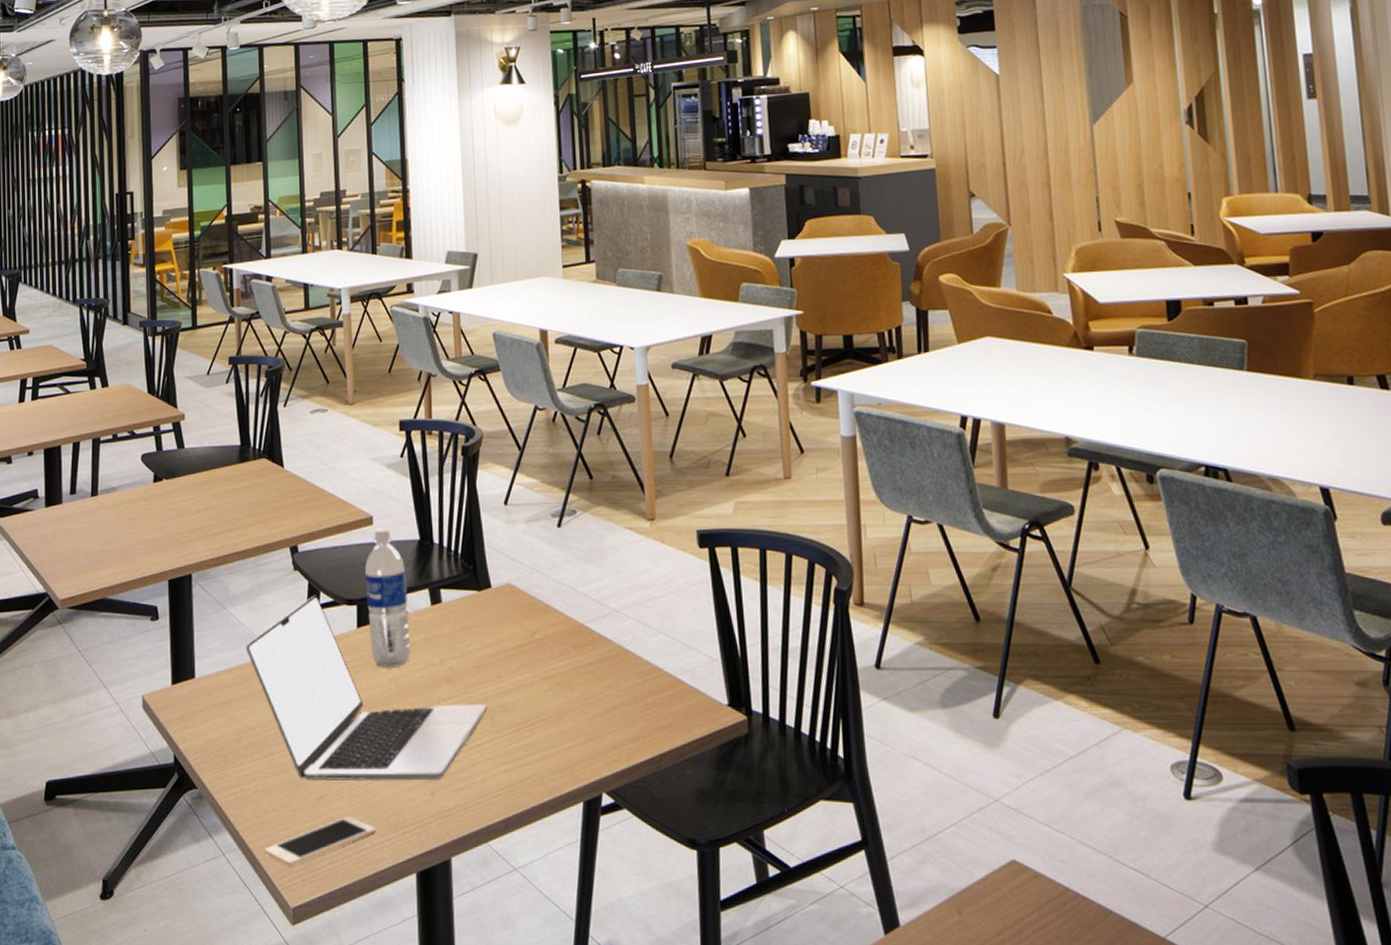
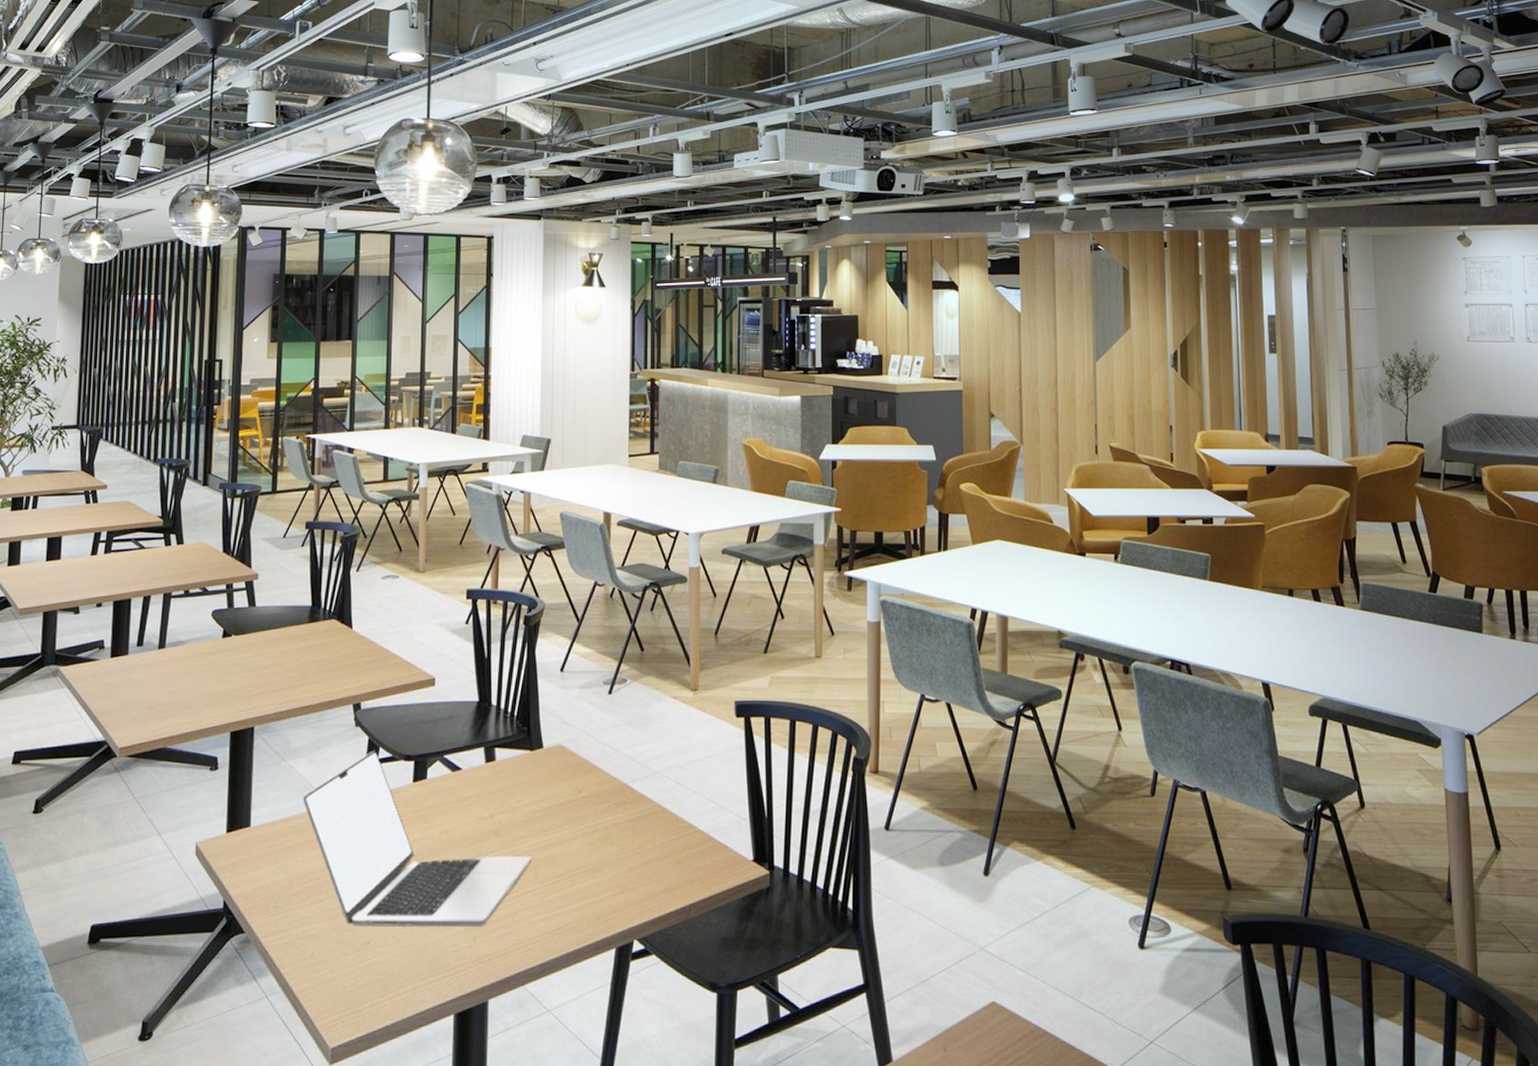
cell phone: present [264,815,376,867] -> none [307,960,418,1008]
water bottle: present [364,528,411,667] -> none [423,689,464,820]

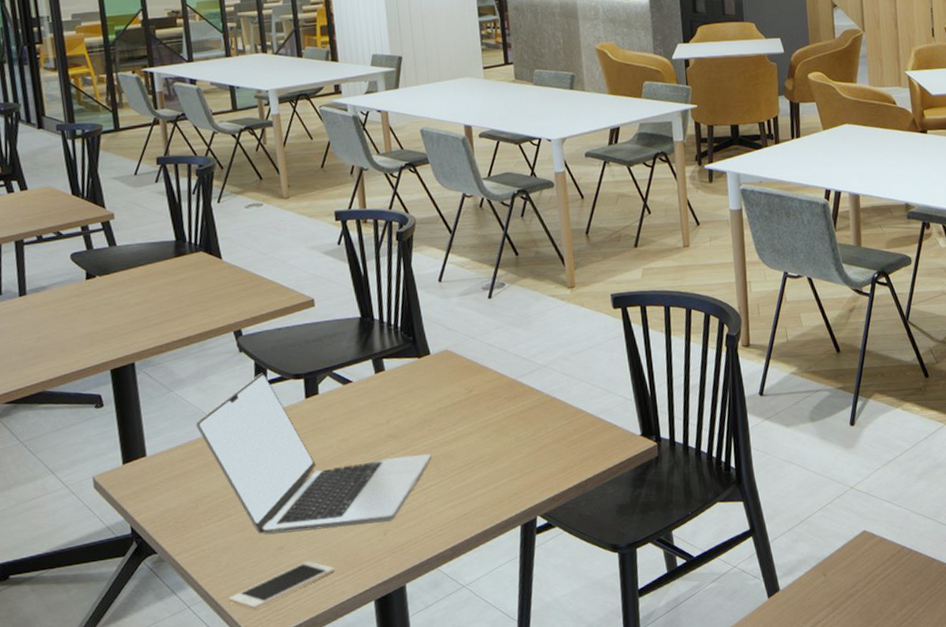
cell phone: none [307,960,418,1008] -> present [228,560,335,610]

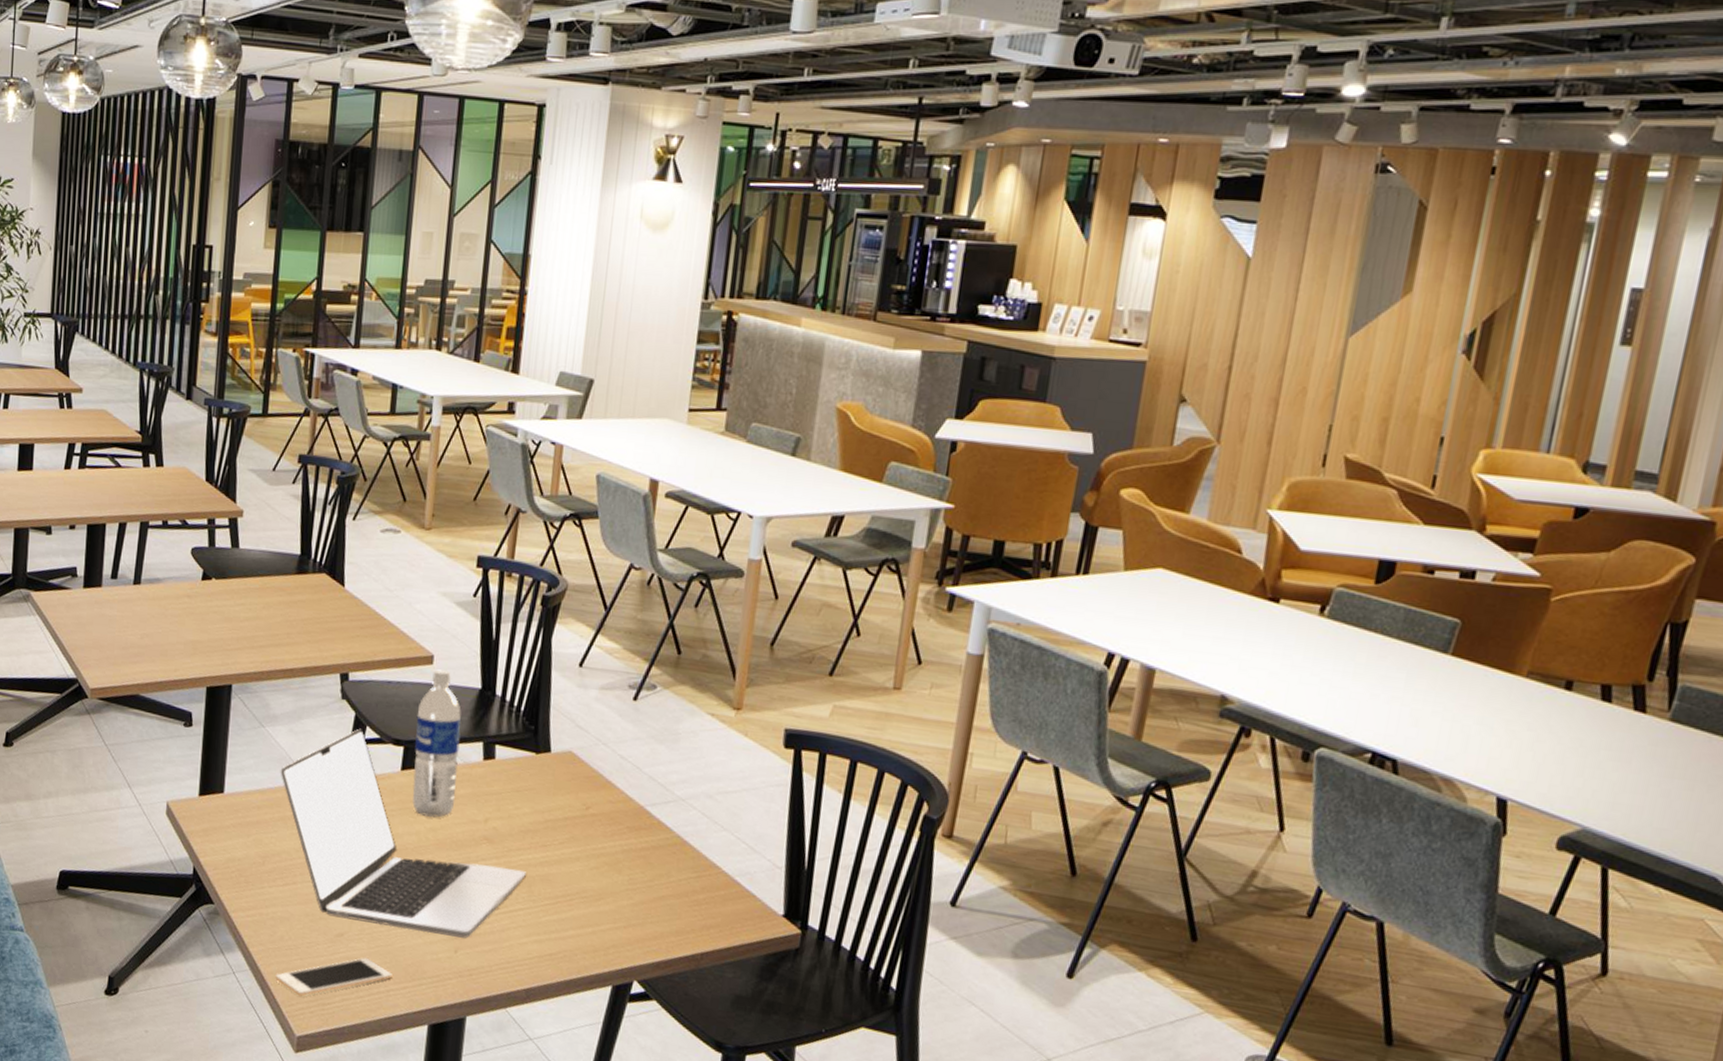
water bottle: none [309,308,358,431] -> present [412,669,461,818]

